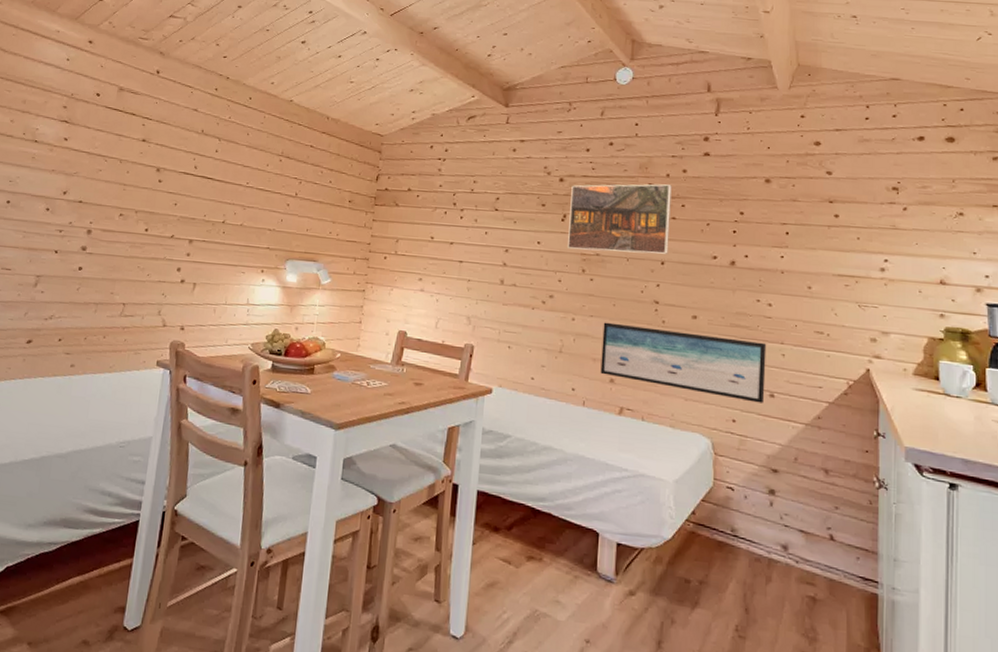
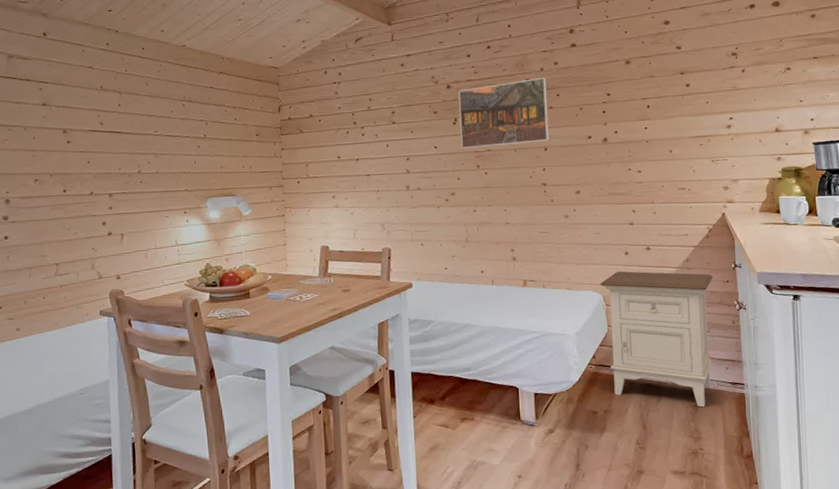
wall art: present [600,322,767,403] -> none [501,205,643,257]
nightstand: none [710,416,849,602] -> present [600,271,713,408]

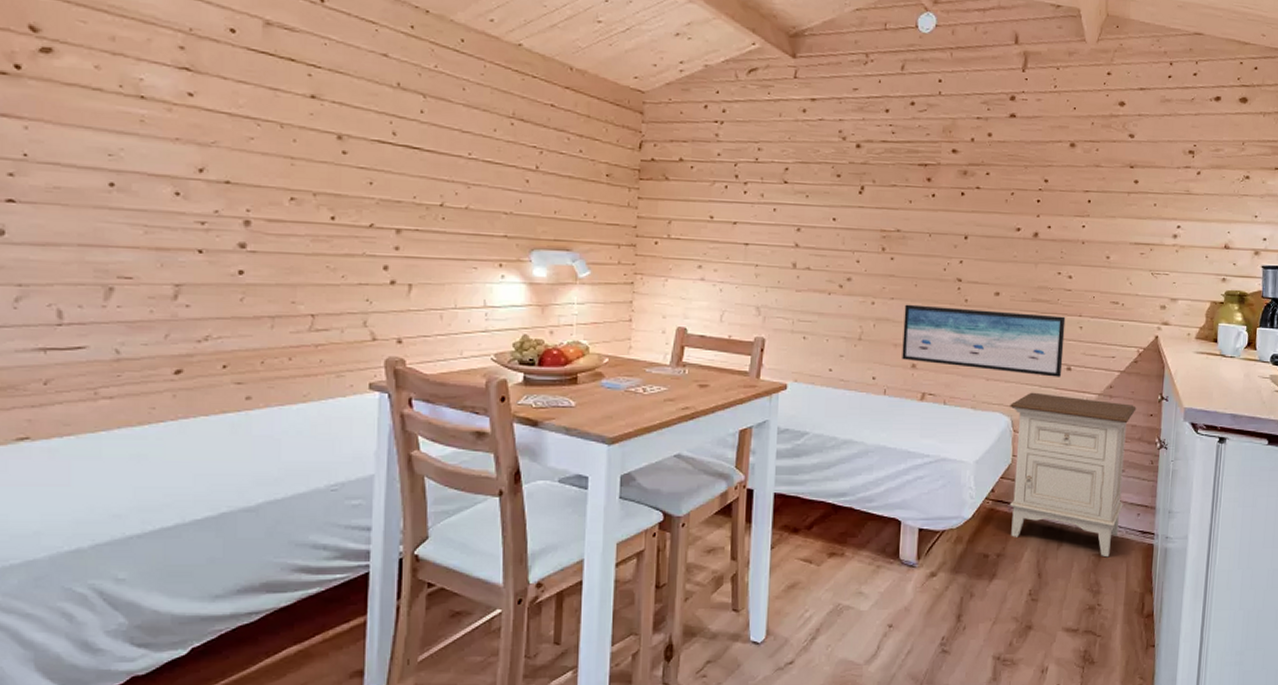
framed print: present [458,78,550,149] -> none [866,149,976,228]
wall art: none [501,205,643,257] -> present [902,304,1066,377]

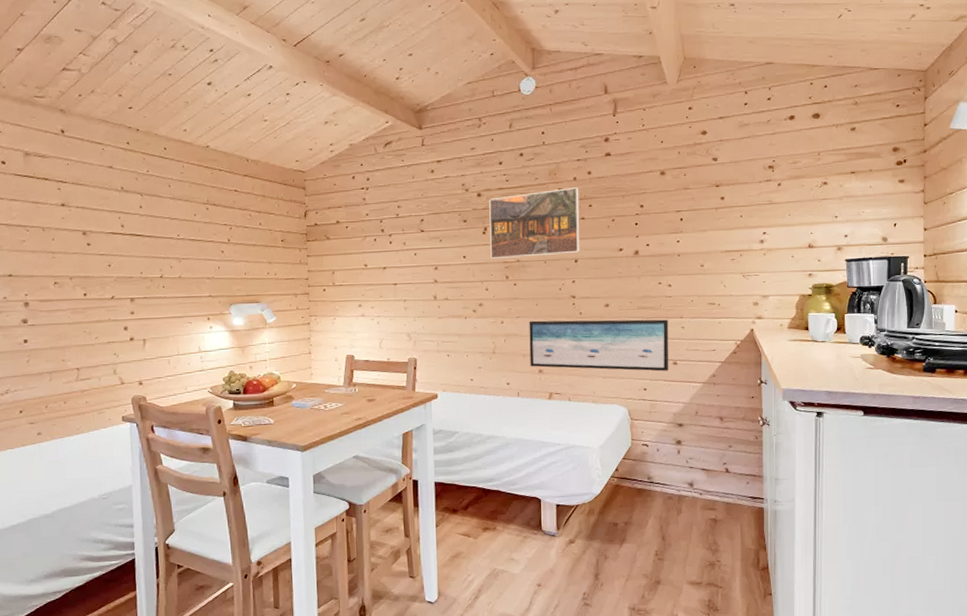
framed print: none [866,149,976,228] -> present [489,187,580,260]
nightstand: present [1009,392,1137,558] -> none [626,385,739,521]

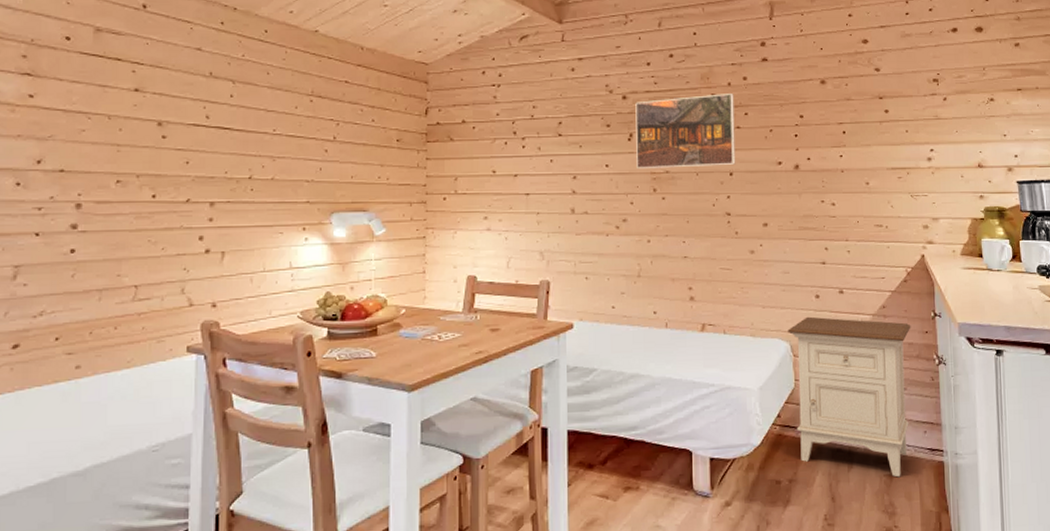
wall art: present [529,319,669,372] -> none [679,240,835,301]
nightstand: none [626,385,739,521] -> present [788,316,911,478]

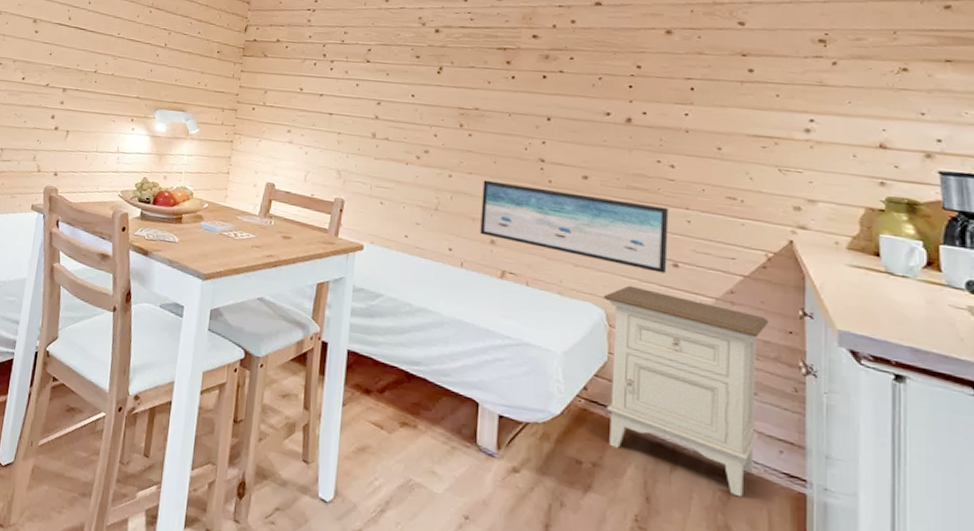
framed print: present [635,94,736,170] -> none [444,35,559,110]
wall art: none [679,240,835,301] -> present [480,180,669,273]

